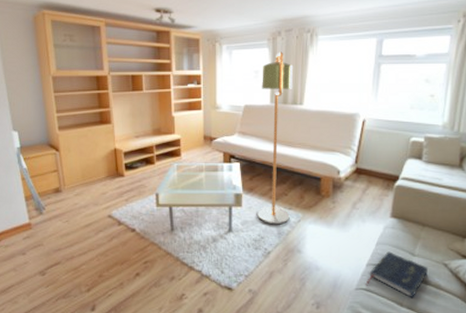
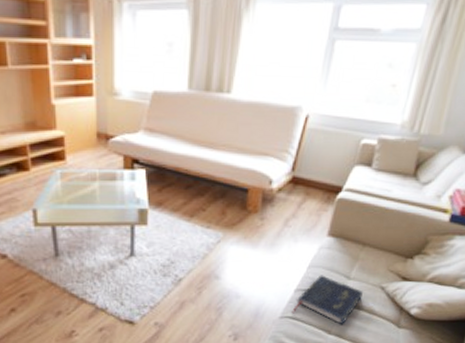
floor lamp: present [257,51,294,225] -> none [167,16,221,247]

